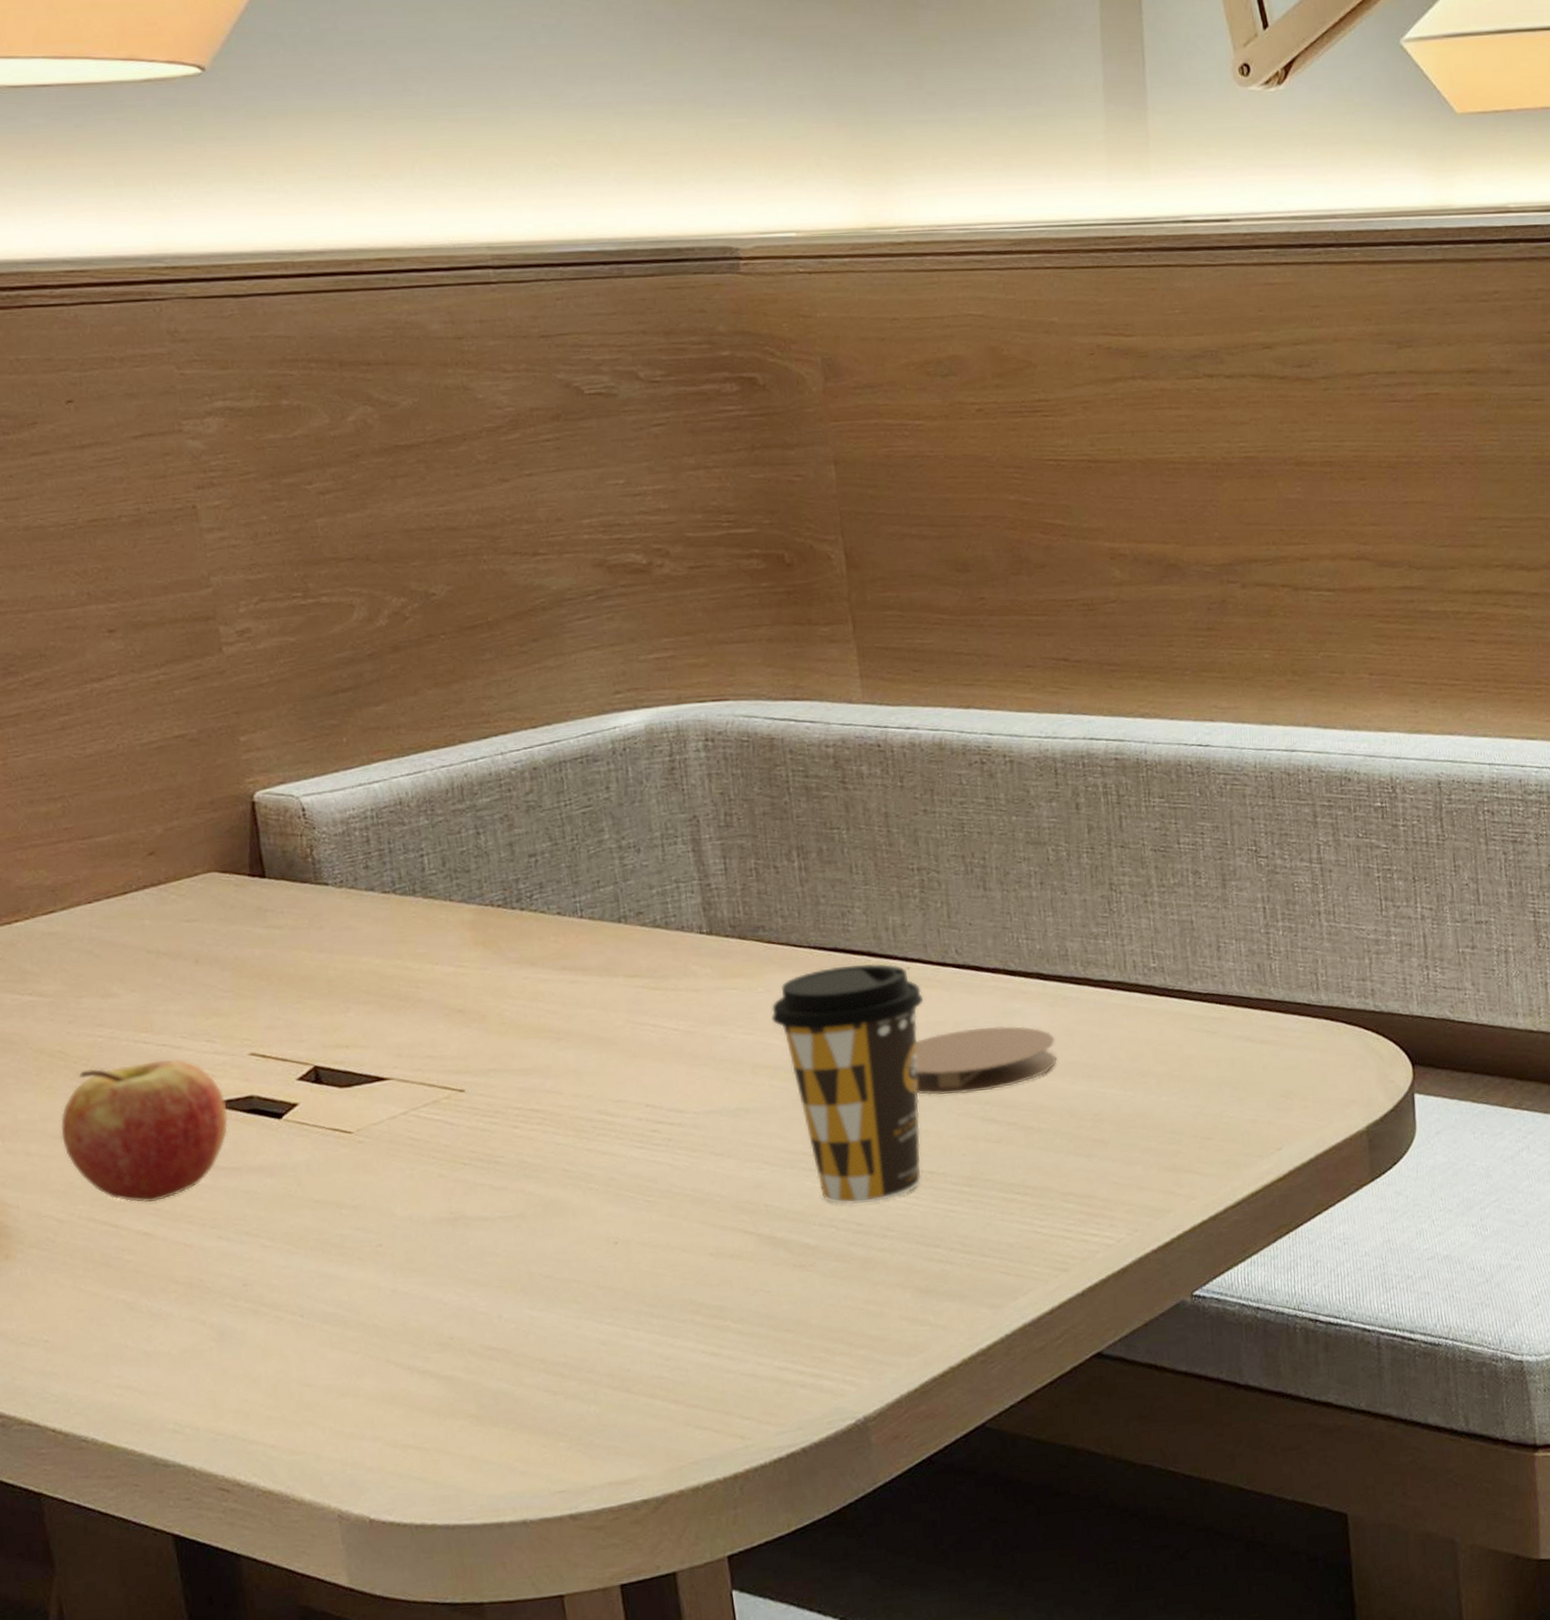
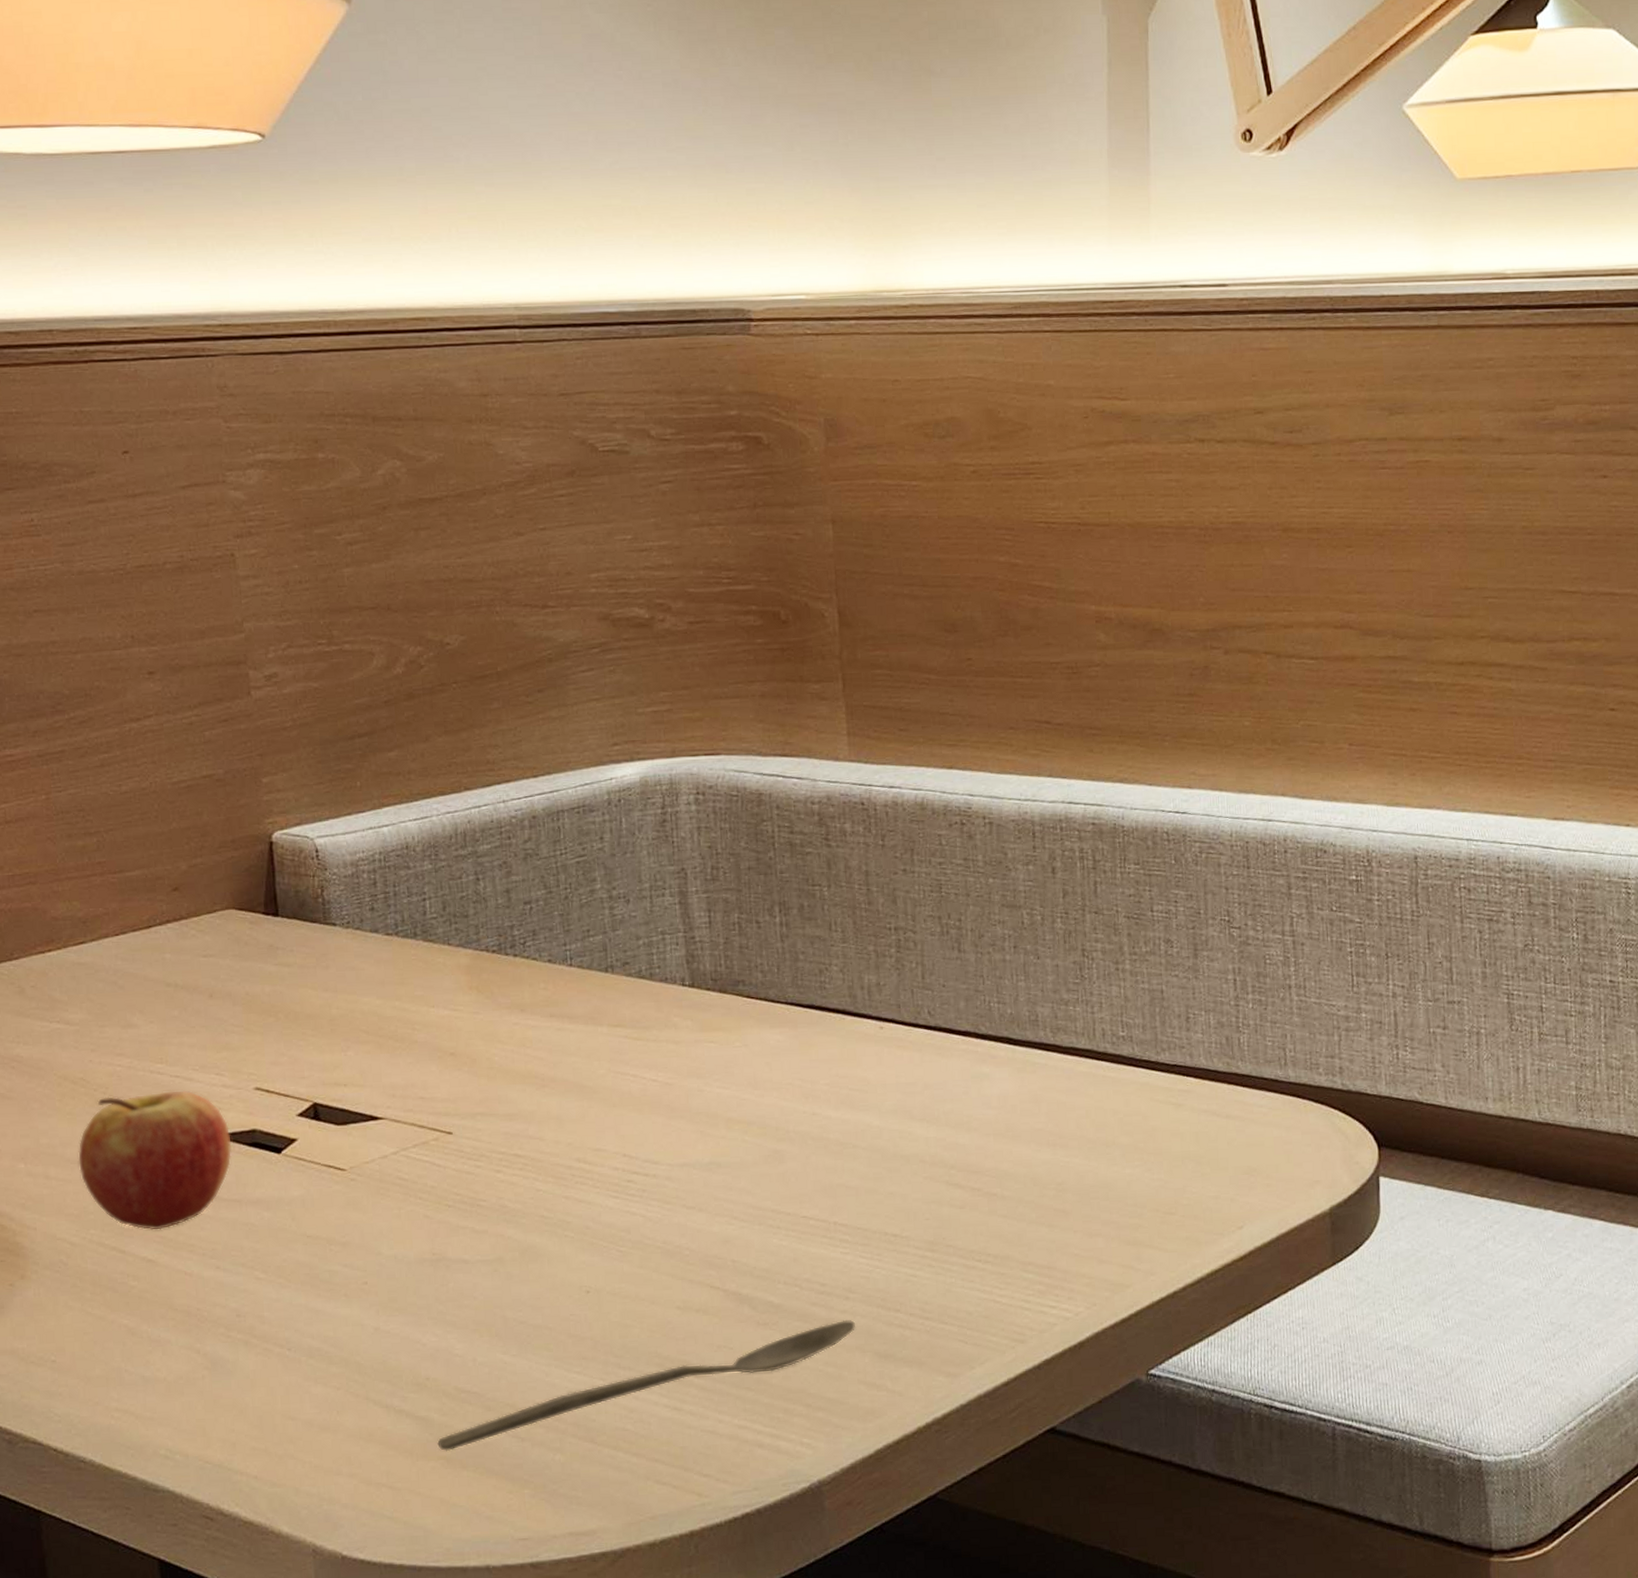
spoon: none [465,1257,895,1410] -> present [437,1319,855,1452]
coffee cup: present [771,963,924,1205] -> none [747,1021,895,1265]
coaster: present [915,1026,1058,1095] -> none [884,1090,1024,1157]

